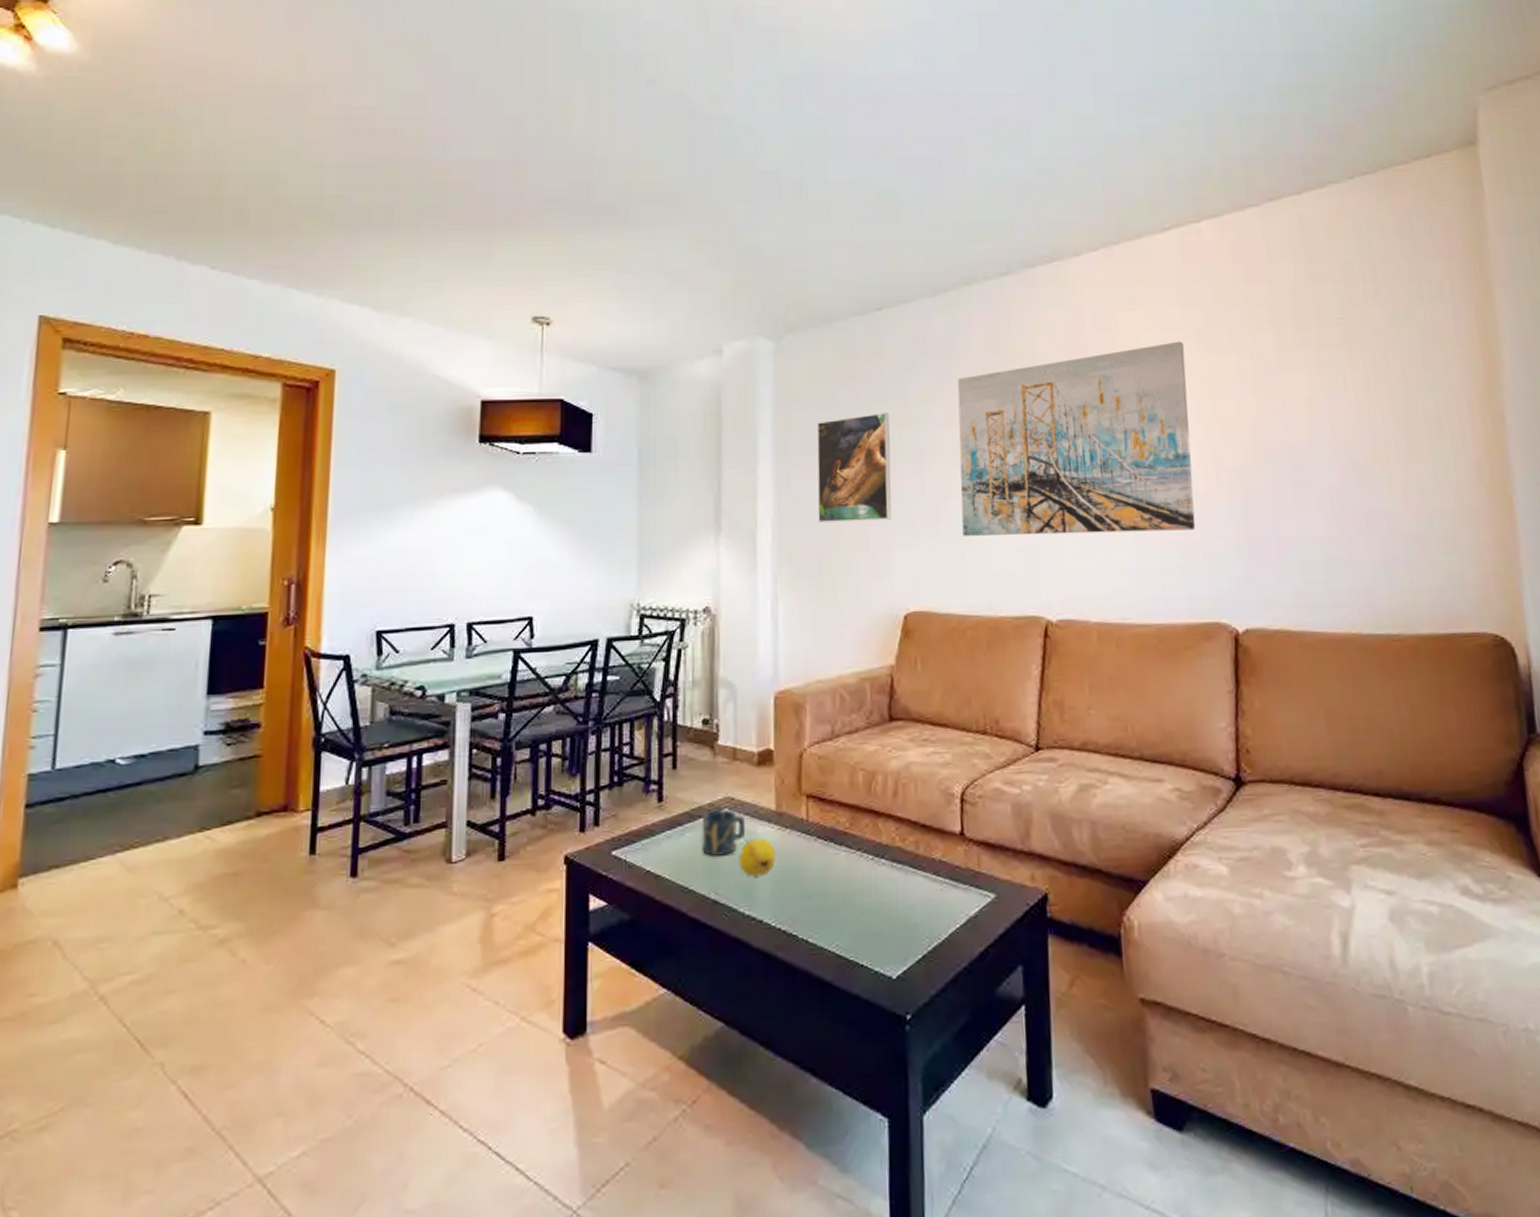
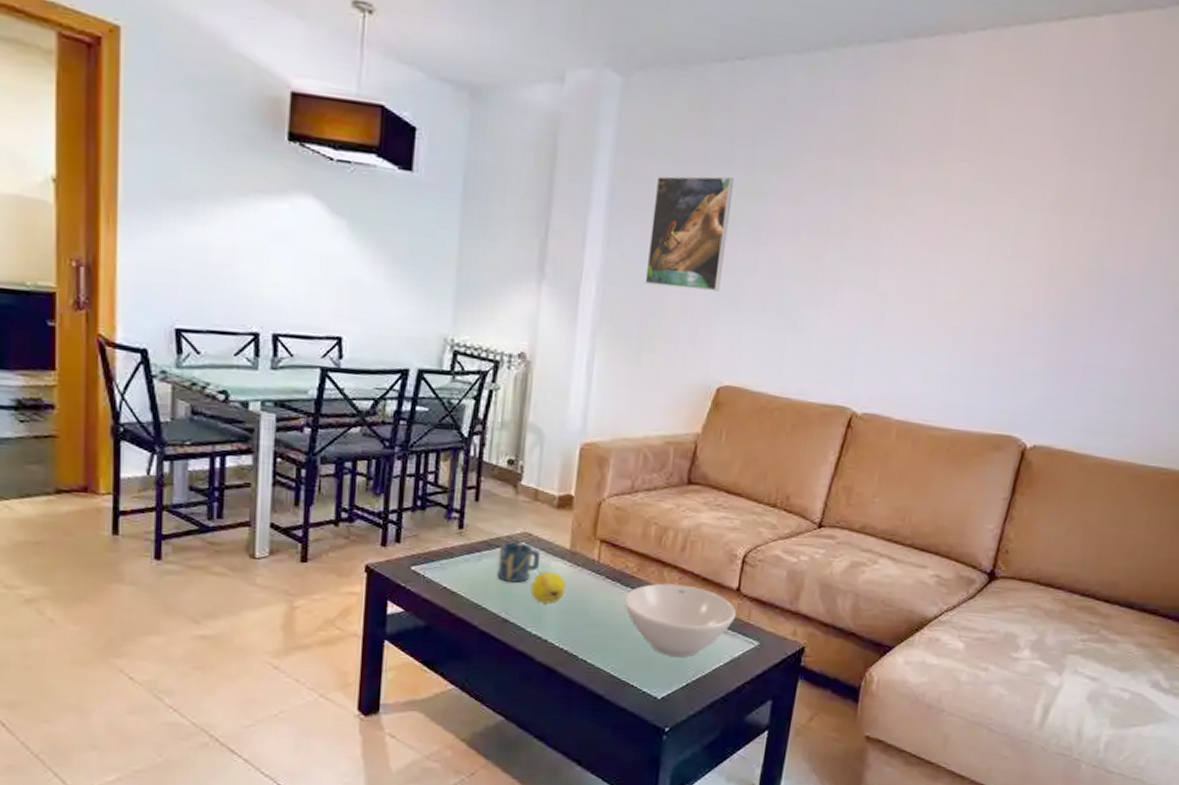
bowl: none [841,835,965,924] -> present [624,583,737,658]
wall art: present [957,341,1196,536] -> none [787,148,1048,345]

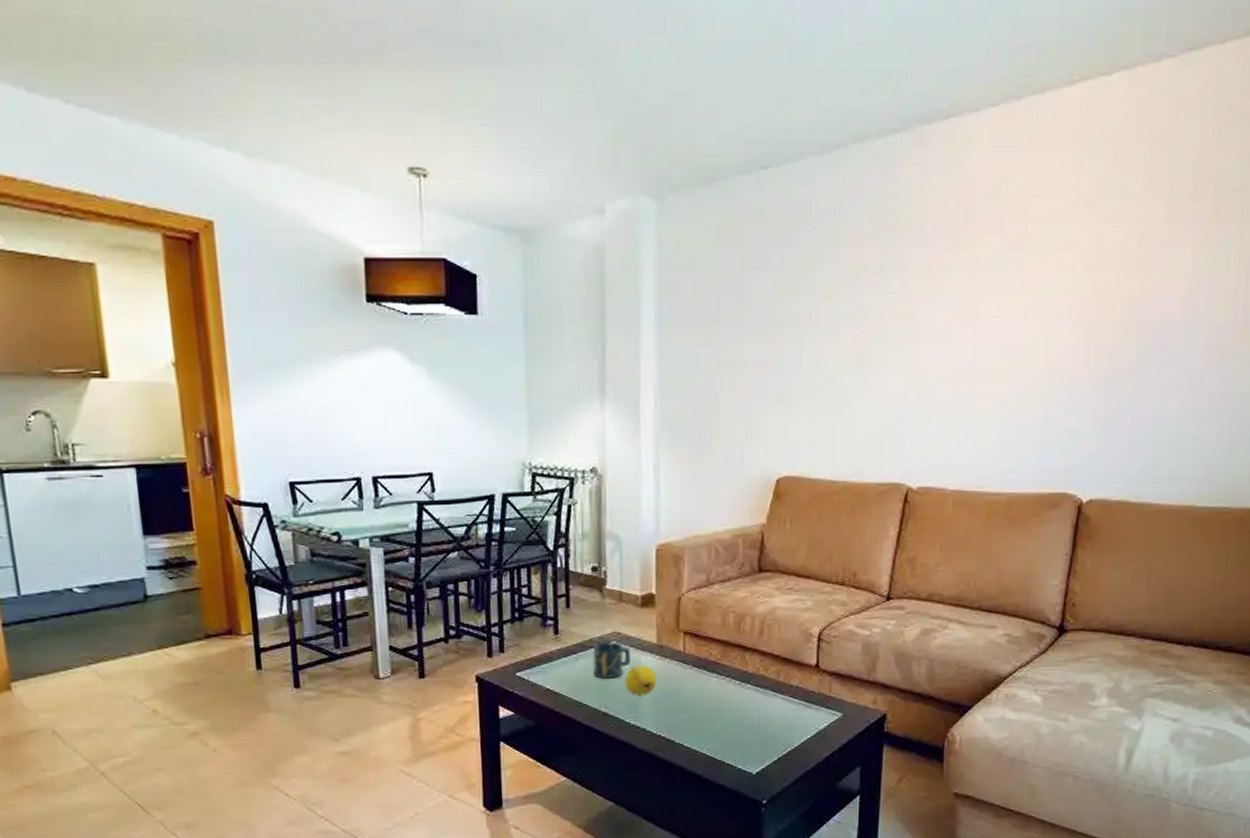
bowl: present [624,583,737,658] -> none [712,666,818,734]
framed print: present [645,176,735,292] -> none [698,281,772,391]

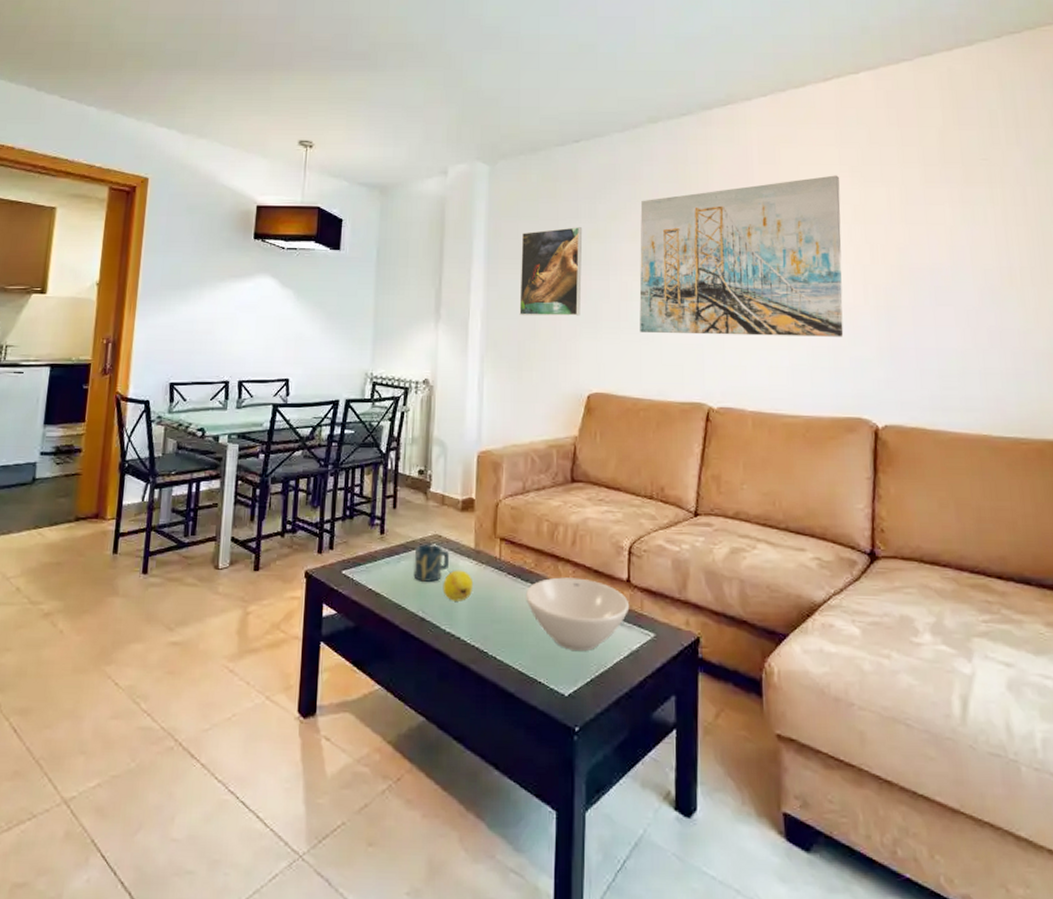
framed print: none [698,281,772,391] -> present [519,227,583,316]
bowl: none [712,666,818,734] -> present [526,577,630,652]
wall art: none [836,211,1073,408] -> present [639,175,844,337]

